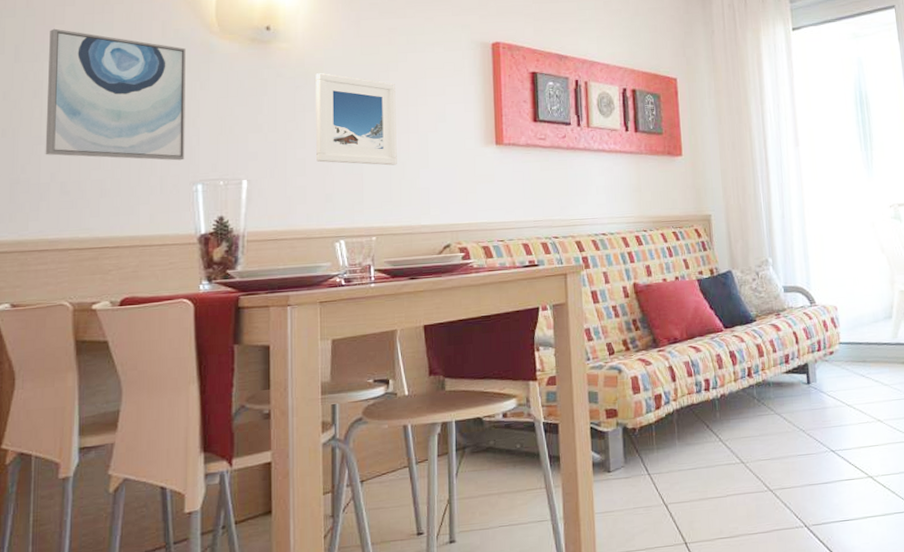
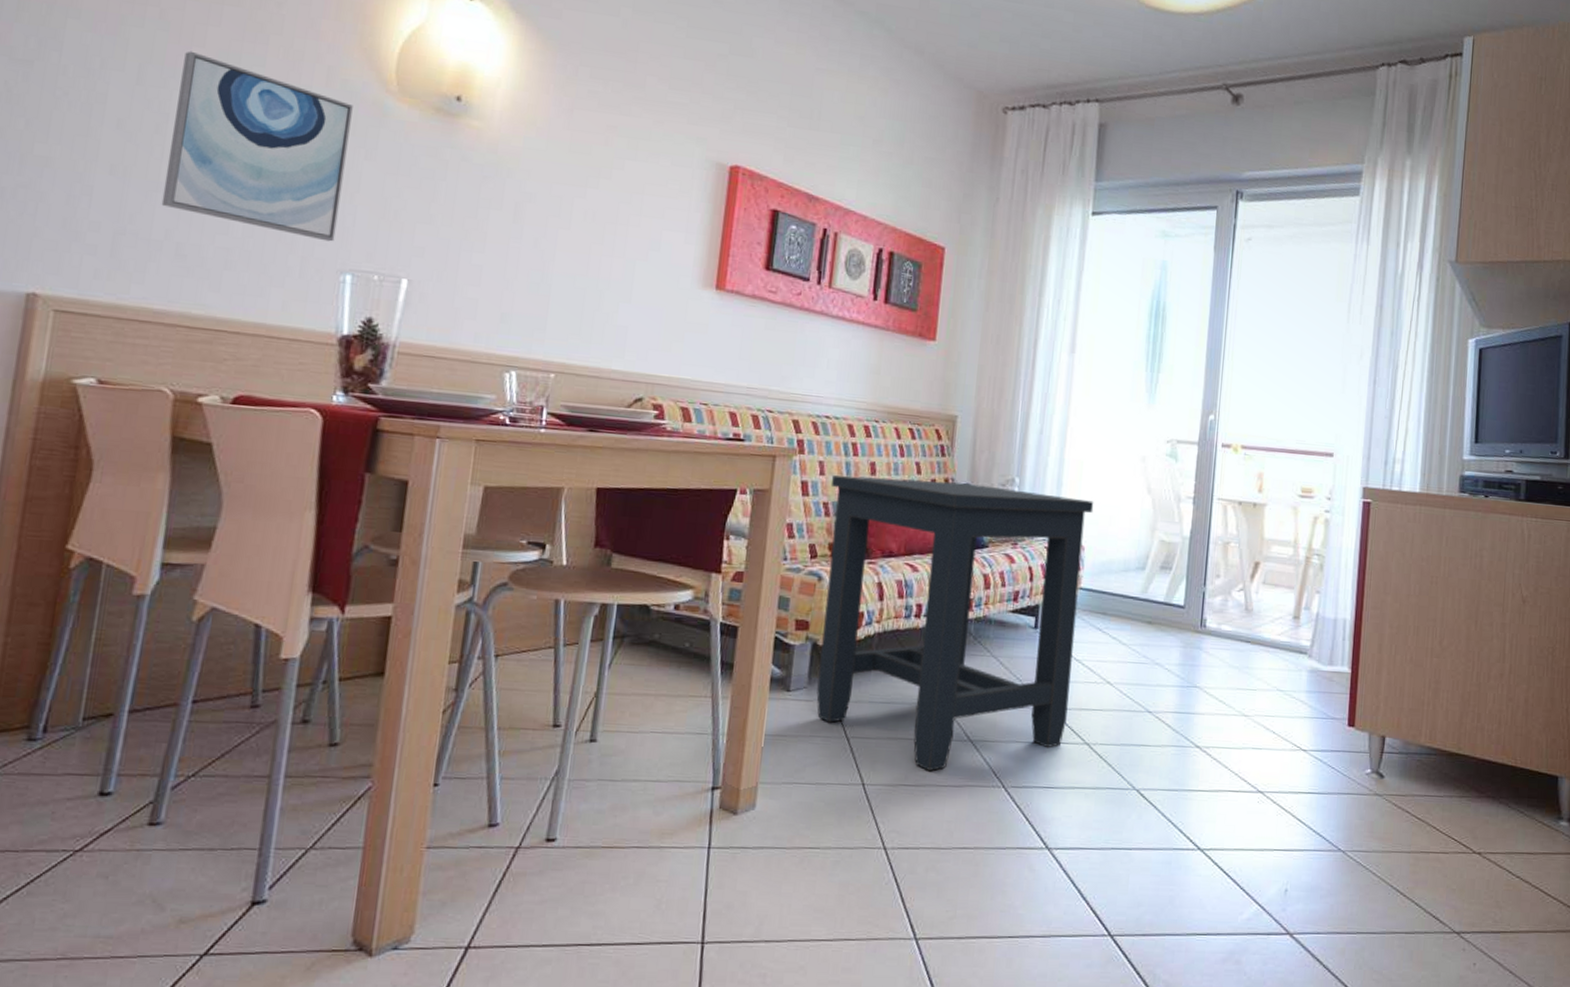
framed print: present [315,73,397,166] -> none [496,165,605,293]
side table: none [615,267,850,523] -> present [816,475,1094,772]

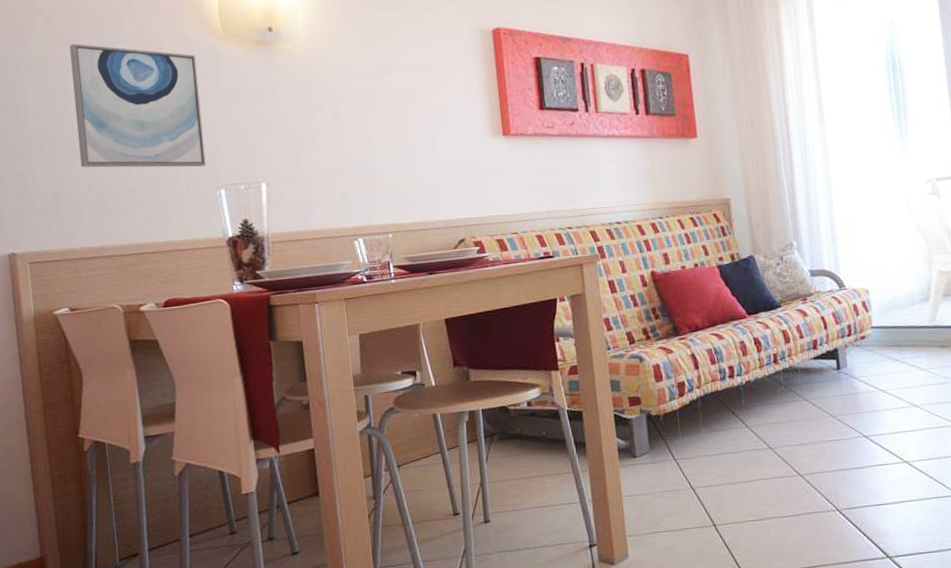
side table: present [816,475,1094,772] -> none [632,248,884,507]

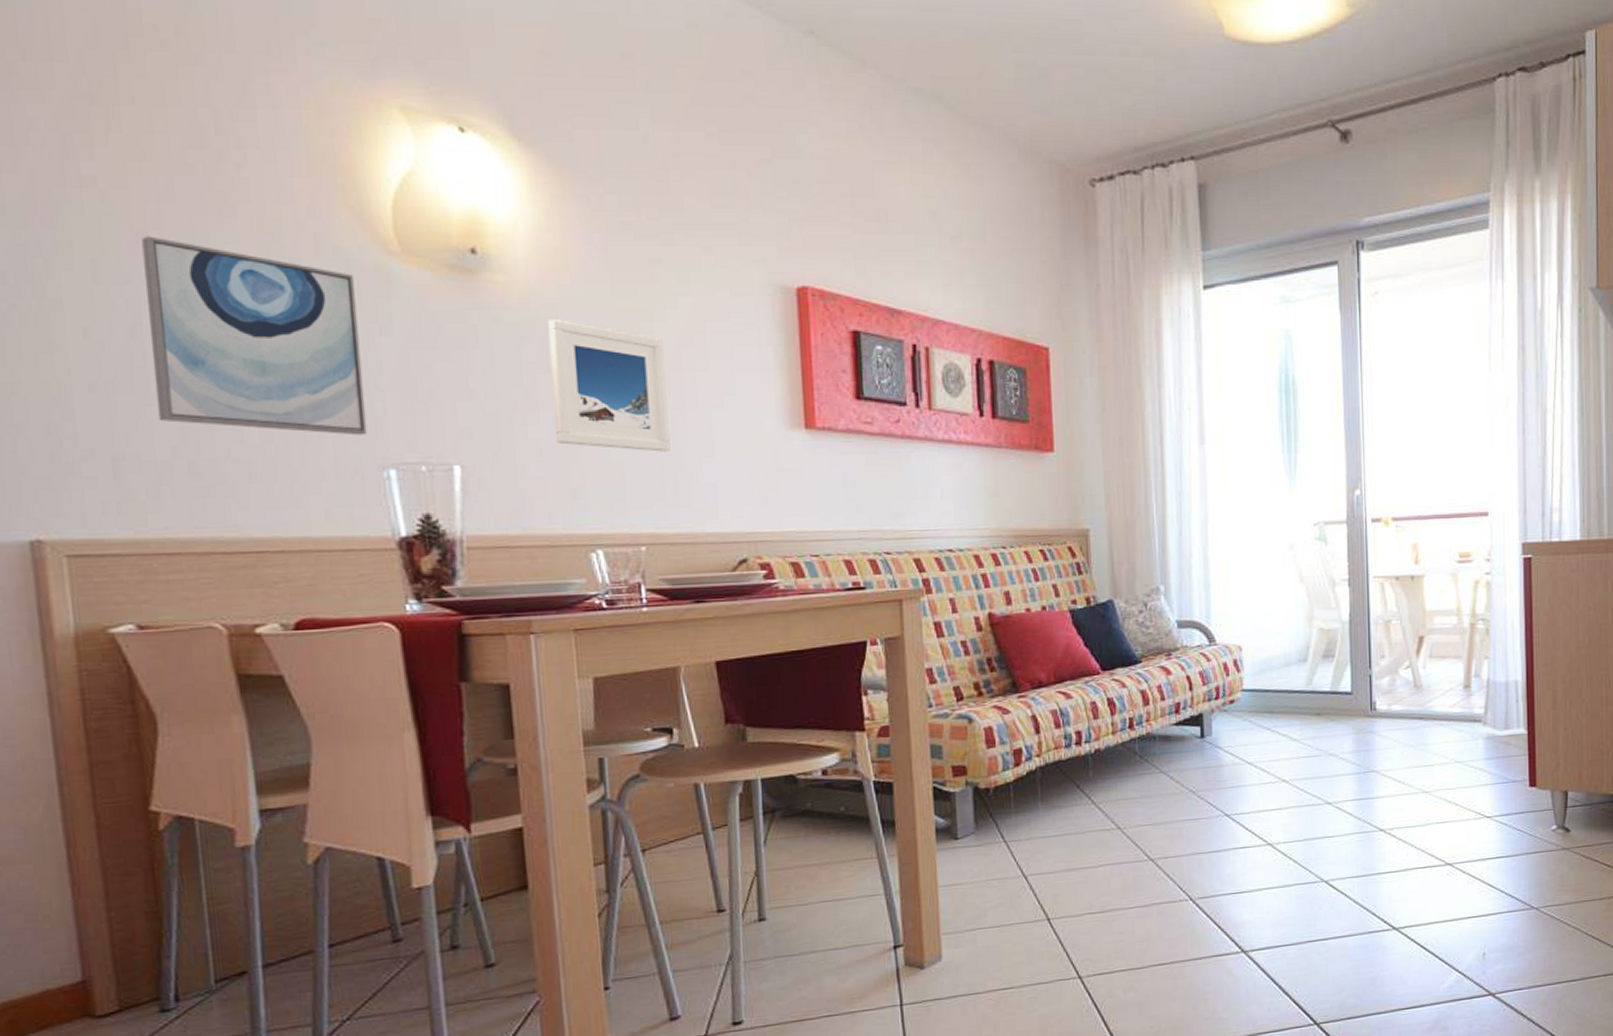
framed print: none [320,72,407,163] -> present [548,320,671,452]

